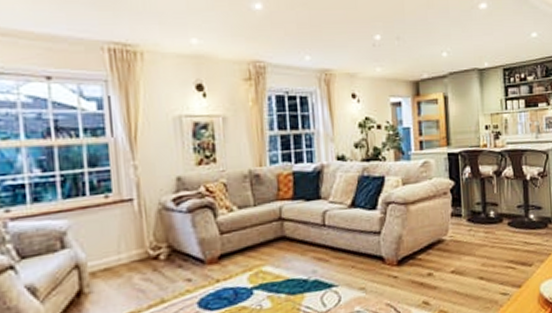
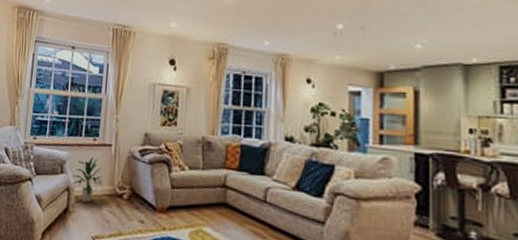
indoor plant: none [80,217,129,278] -> present [72,156,103,203]

